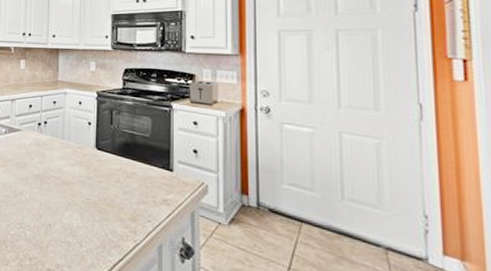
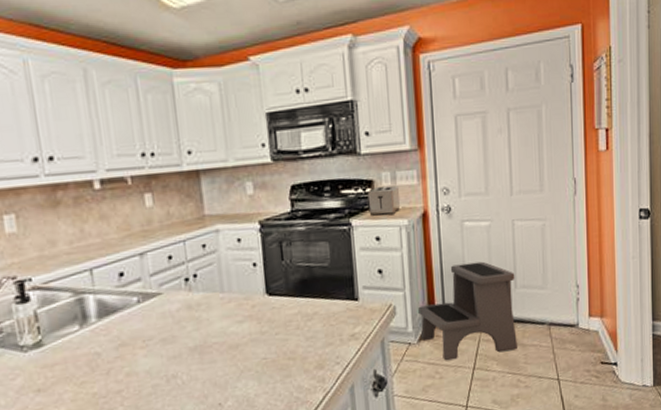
step stool: none [231,161,343,264] -> present [418,261,517,361]

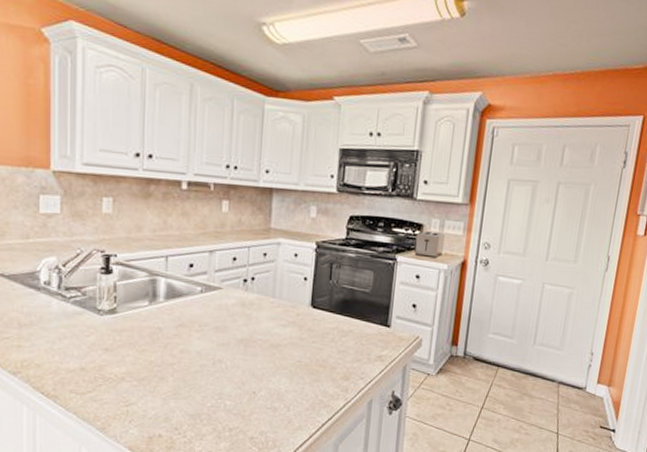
step stool: present [418,261,517,361] -> none [439,313,536,399]

